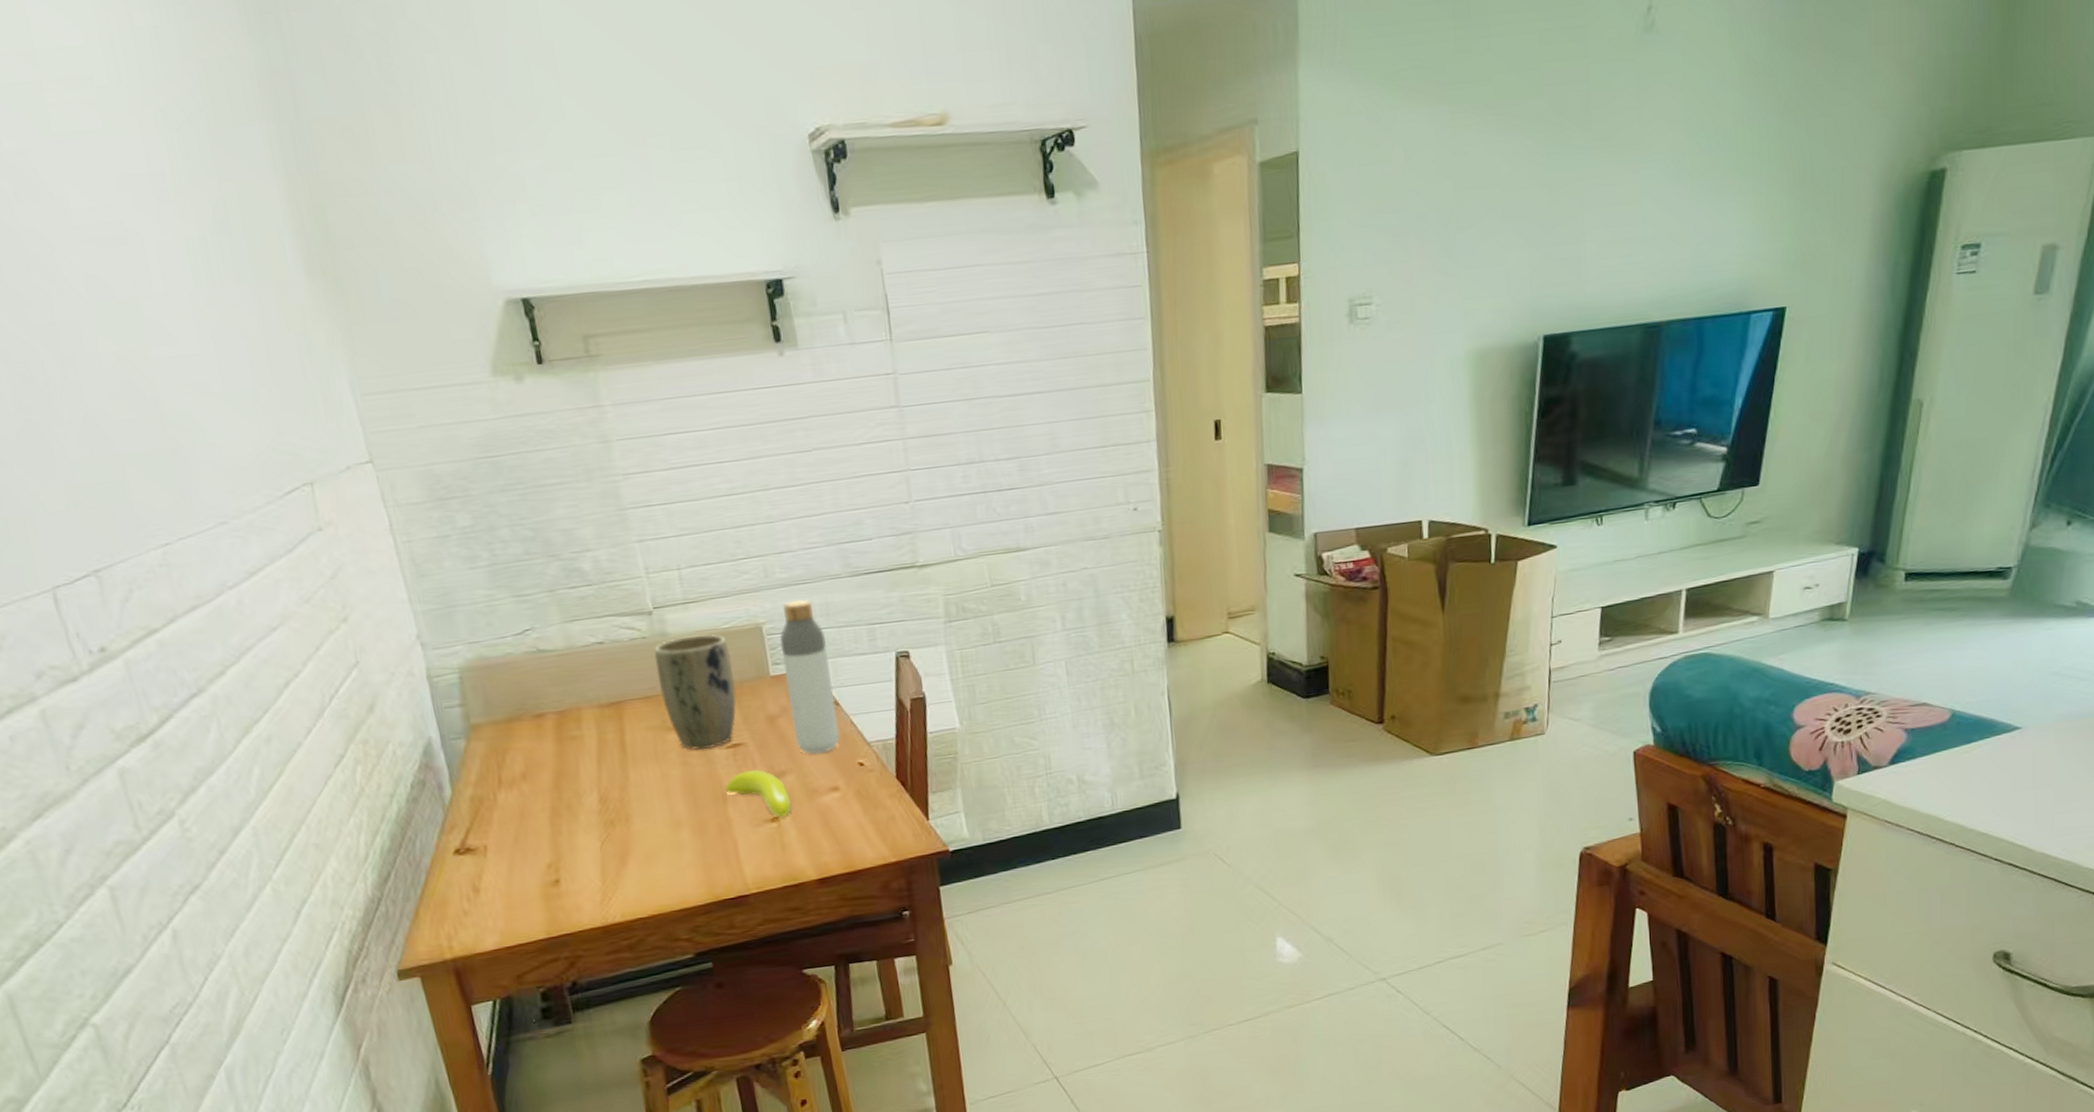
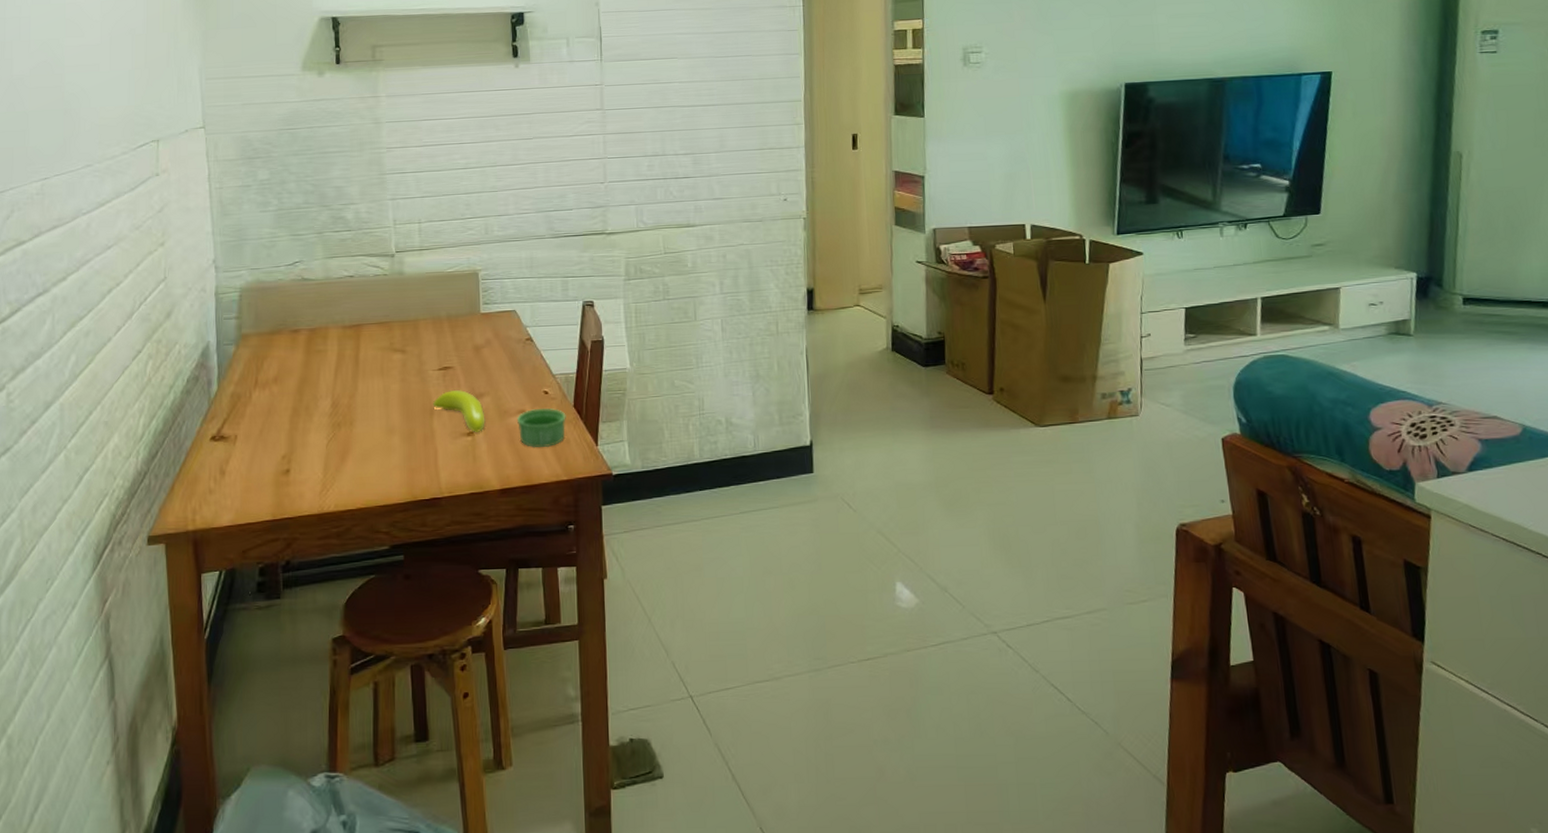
plant pot: present [654,634,737,751] -> none [391,275,452,370]
bottle: present [779,599,840,755] -> none [491,253,531,381]
ramekin: none [828,781,889,830] -> present [516,408,566,448]

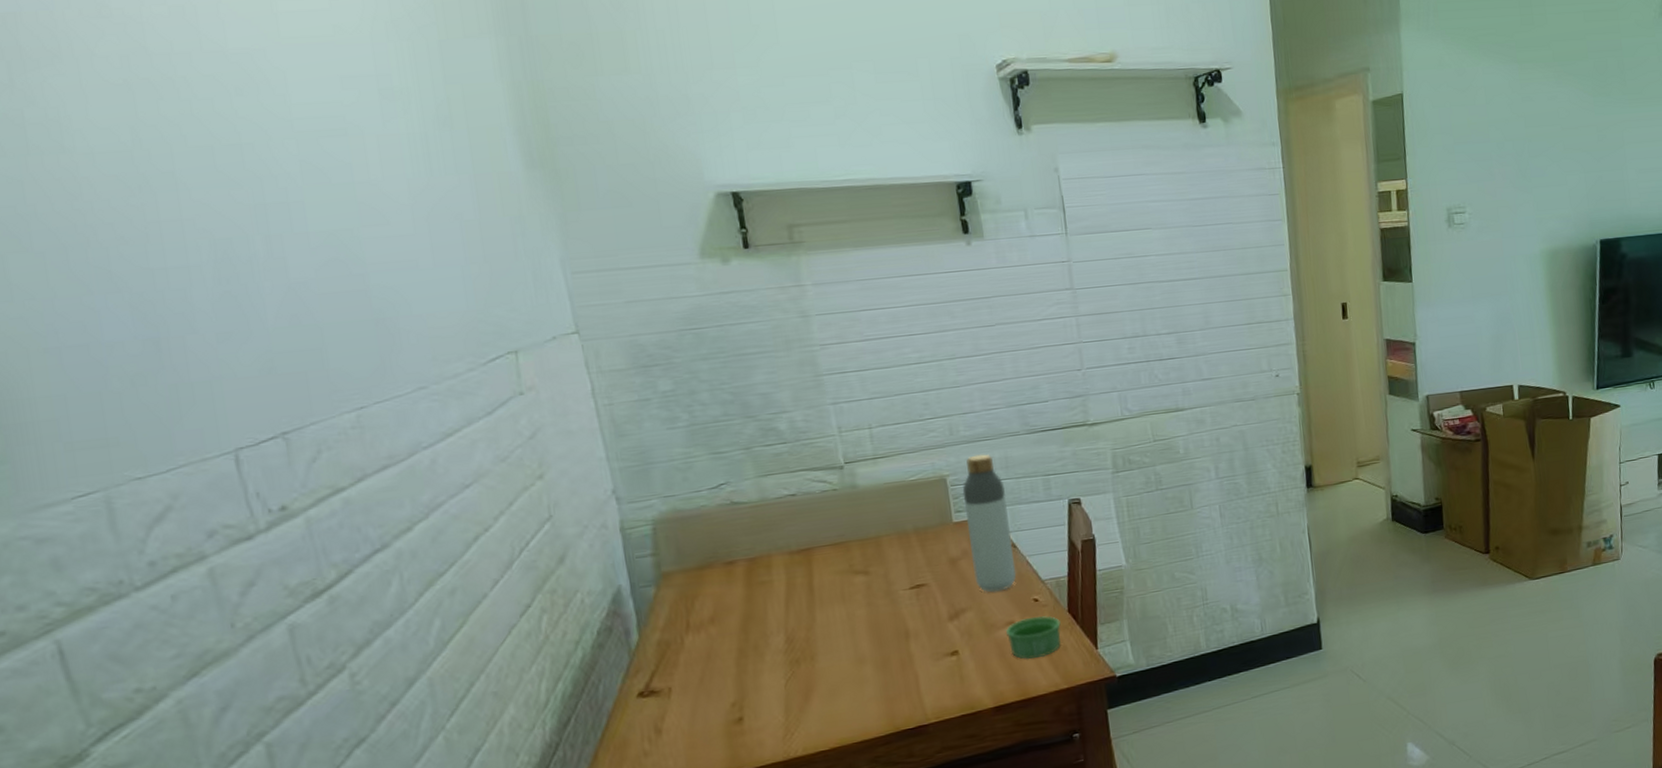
banana: present [433,389,486,432] -> none [907,607,971,651]
bottle: none [491,253,531,381] -> present [962,454,1017,593]

